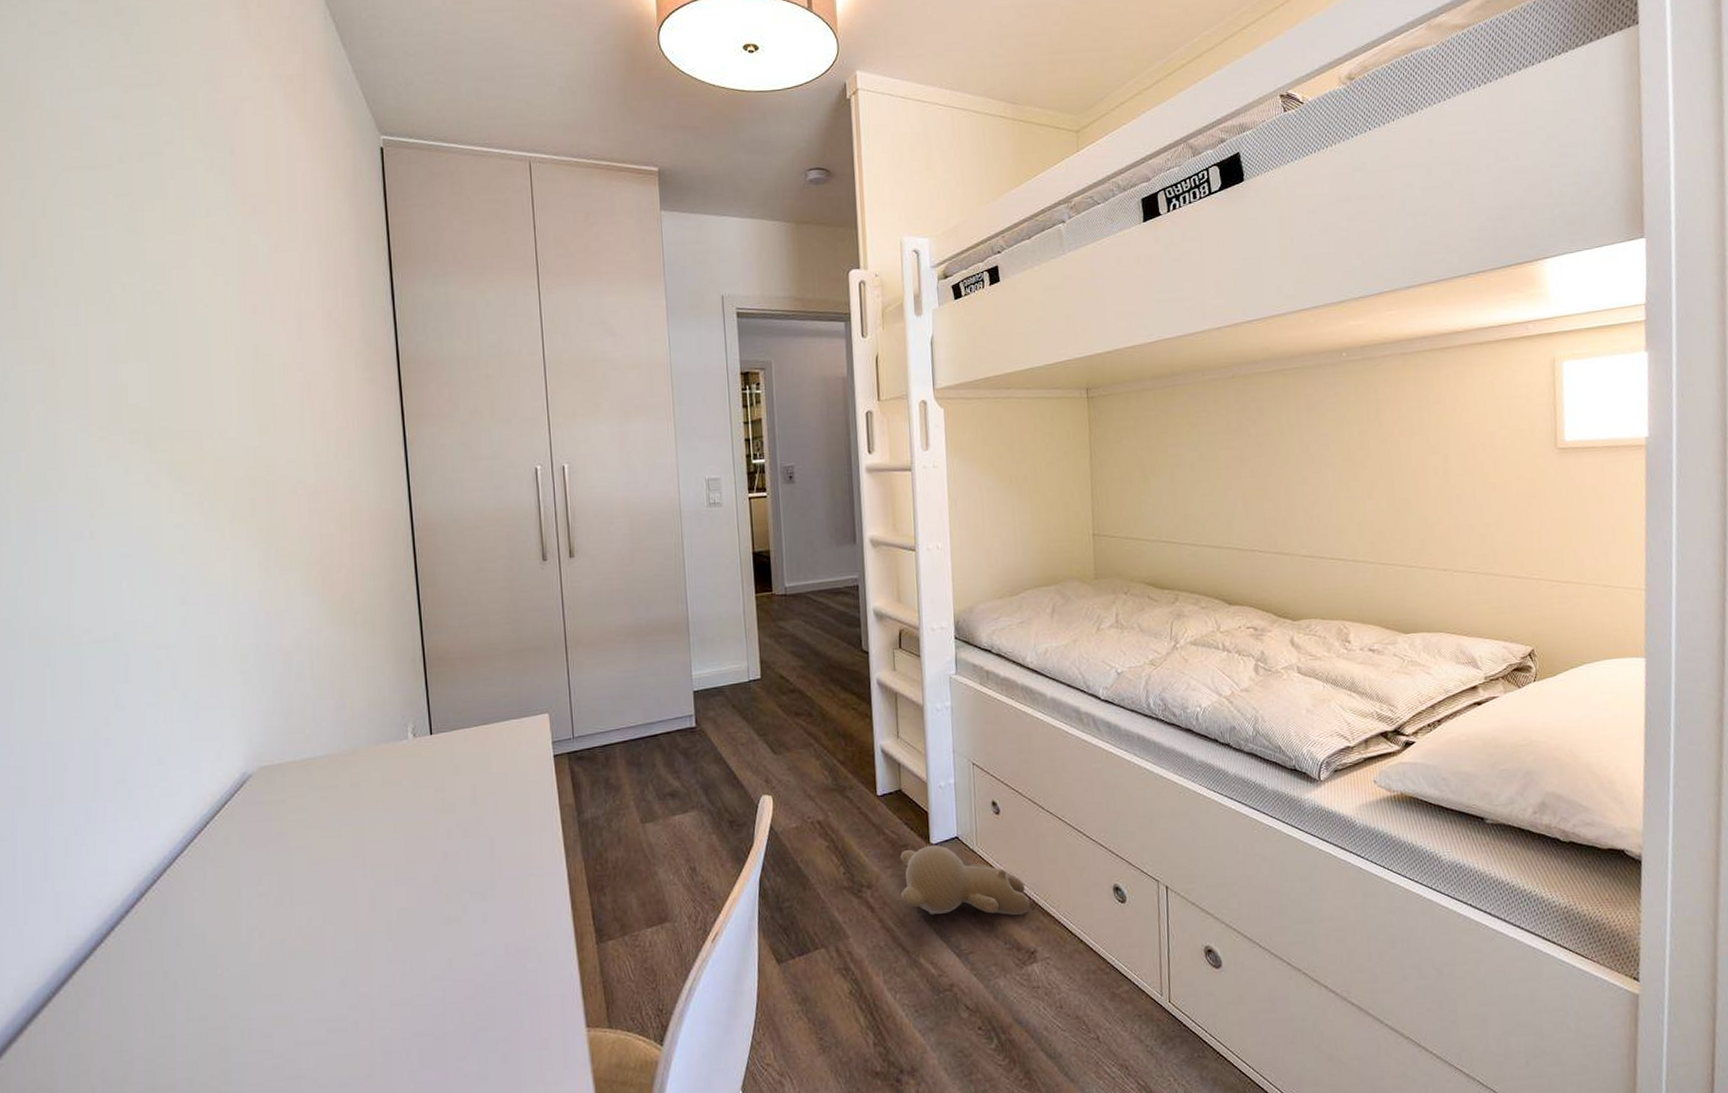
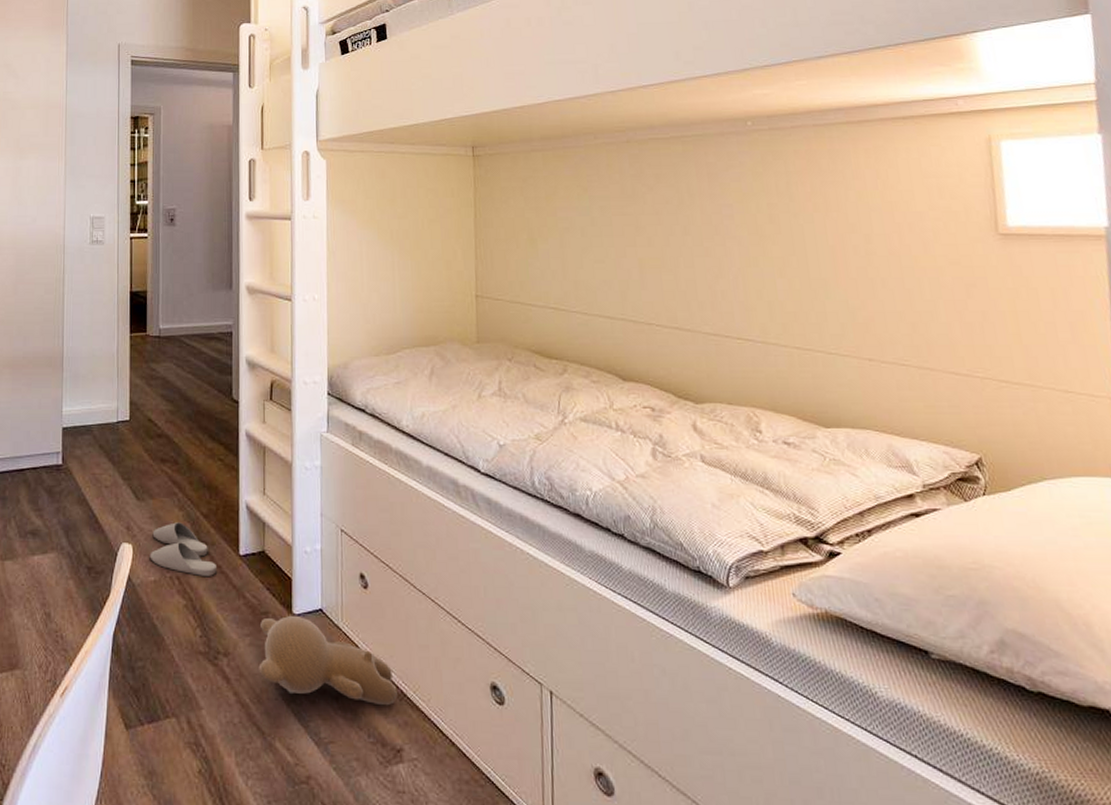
slippers: none [790,771,857,820] -> present [149,522,218,578]

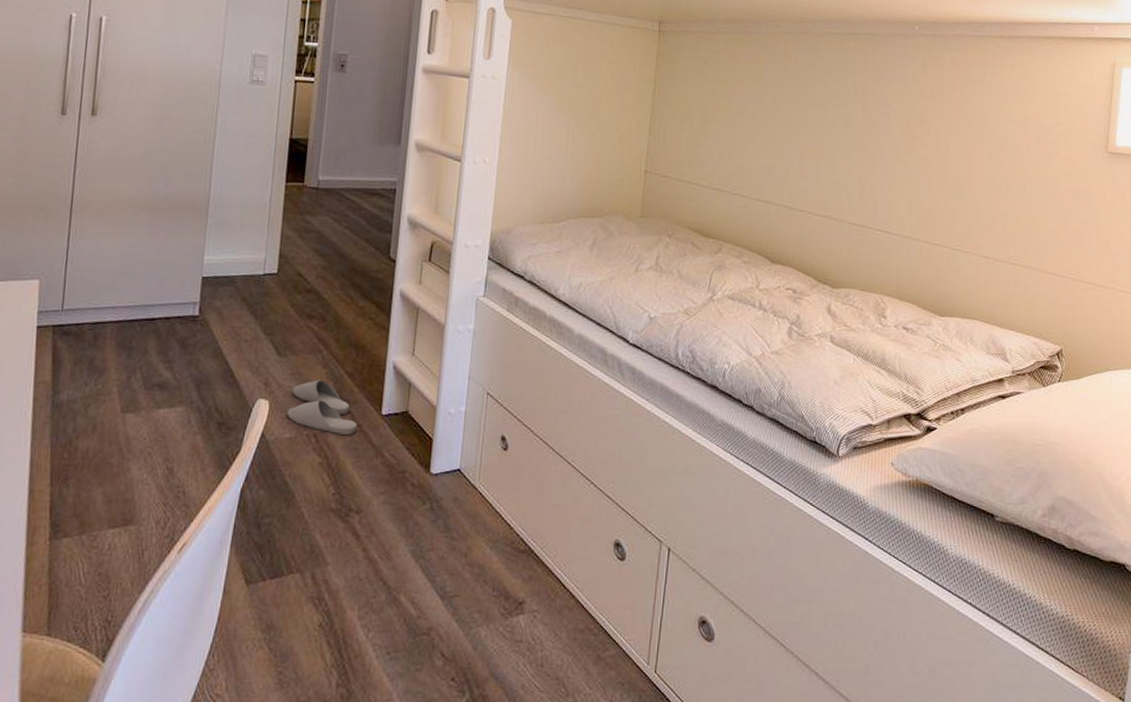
teddy bear: present [258,615,397,706] -> none [390,474,526,562]

